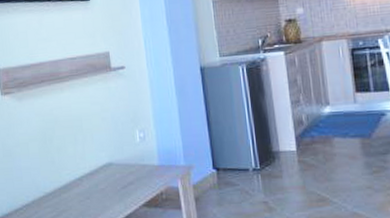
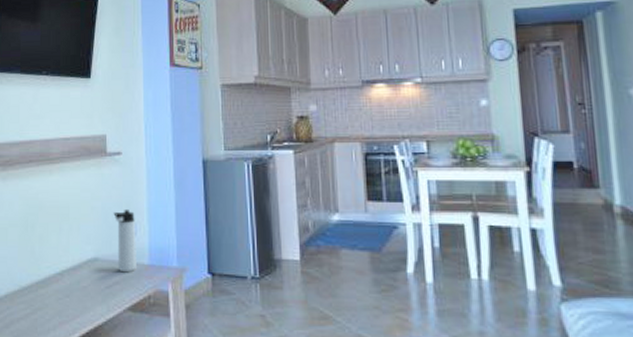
thermos bottle: none [122,118,148,174] -> present [113,210,137,273]

